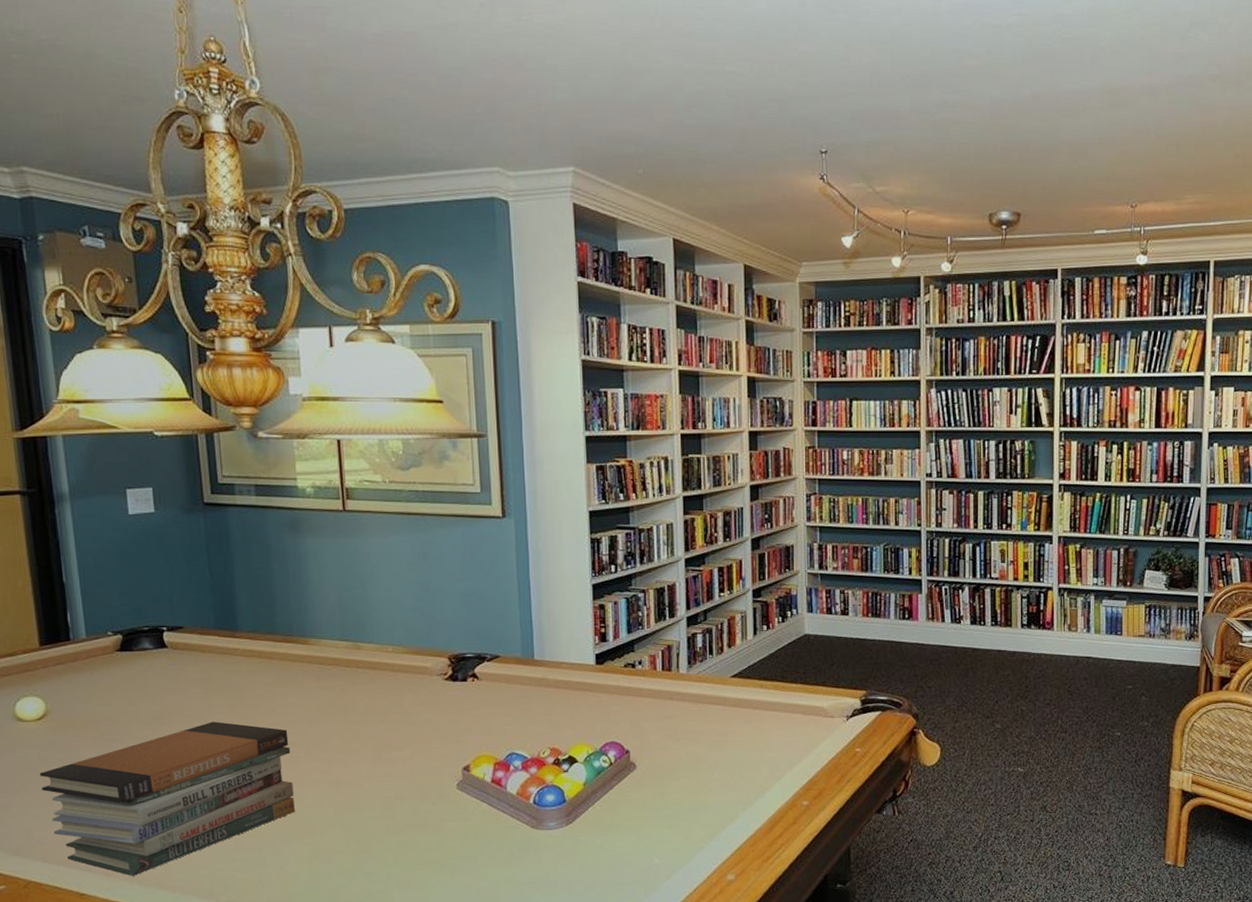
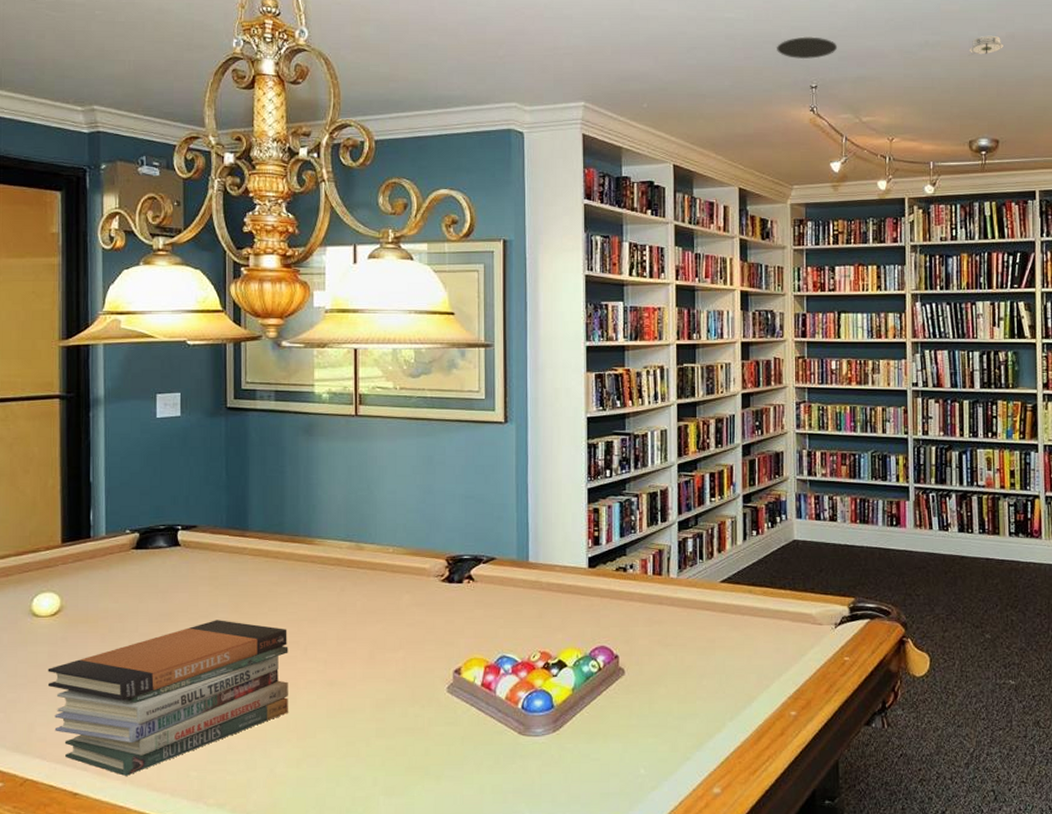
recessed light: none [782,94,850,121] -> present [776,36,838,60]
smoke detector: none [990,95,1028,118] -> present [969,35,1003,56]

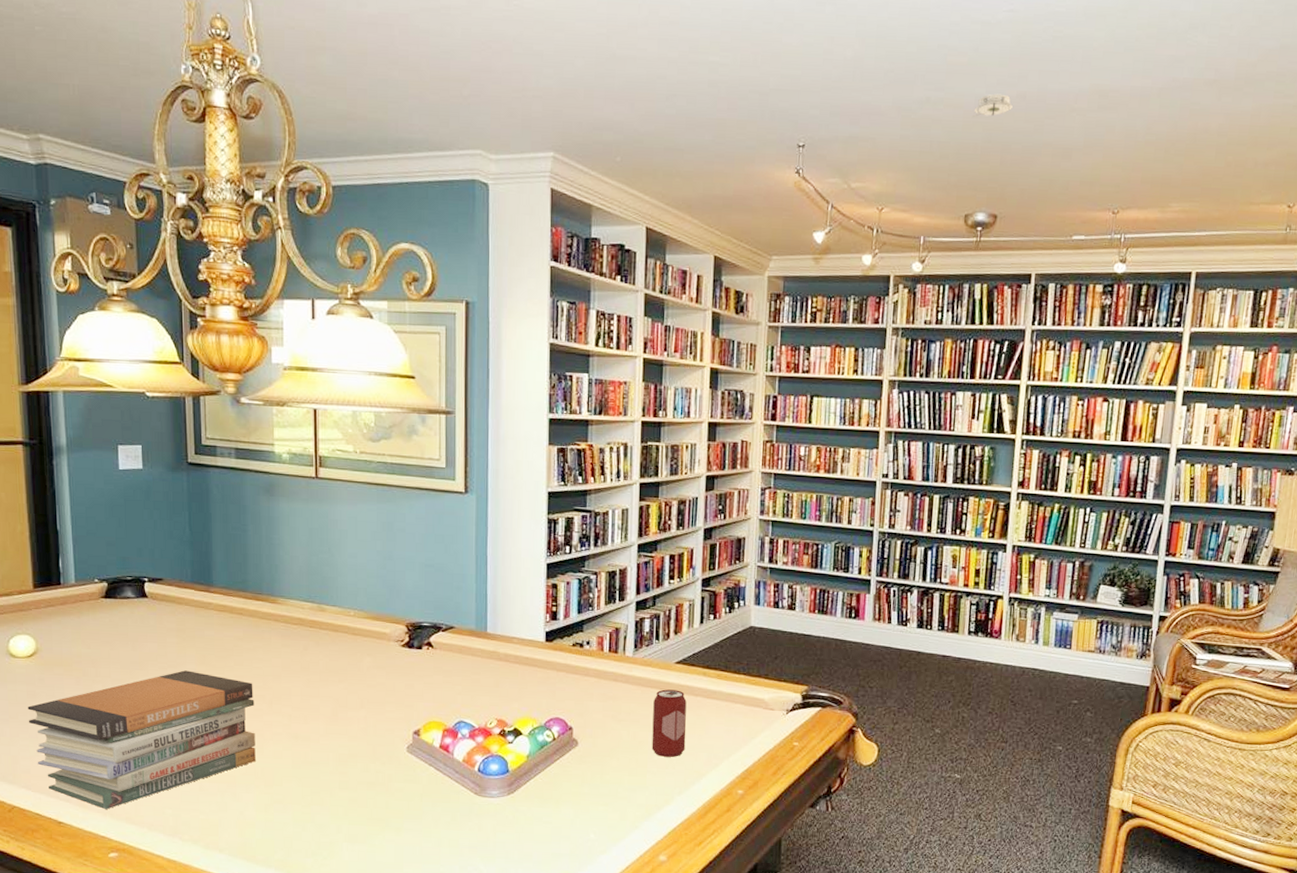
beverage can: none [700,610,735,681] -> present [651,689,687,757]
recessed light: present [776,36,838,60] -> none [762,87,830,114]

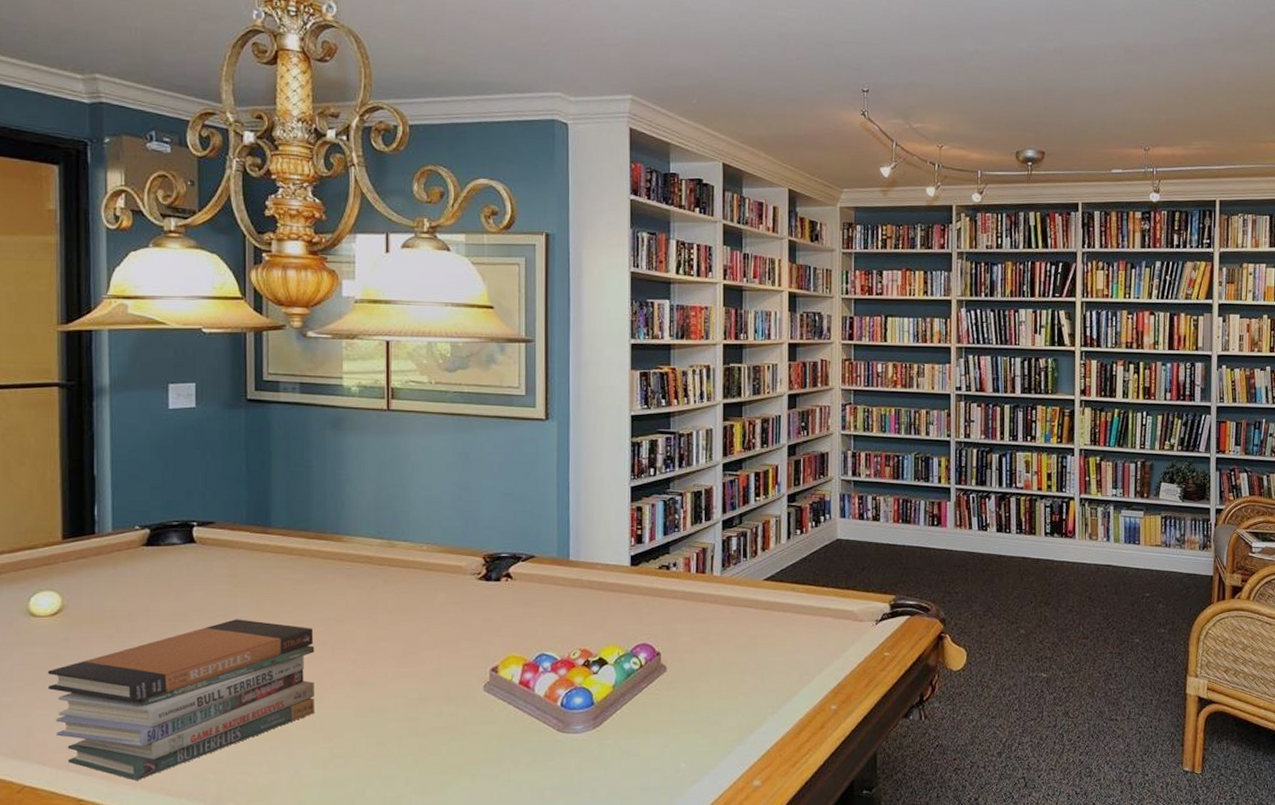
beverage can: present [651,689,687,757] -> none [742,607,777,677]
smoke detector: present [973,93,1013,117] -> none [1018,47,1051,67]

